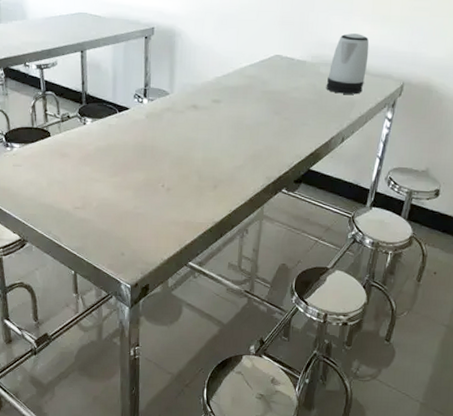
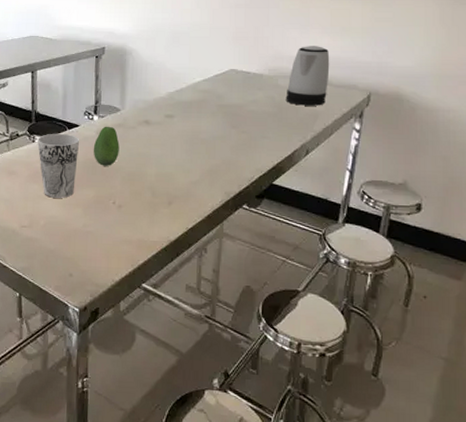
cup: none [88,115,130,181] -> present [37,133,80,198]
fruit: none [143,109,168,150] -> present [93,126,120,166]

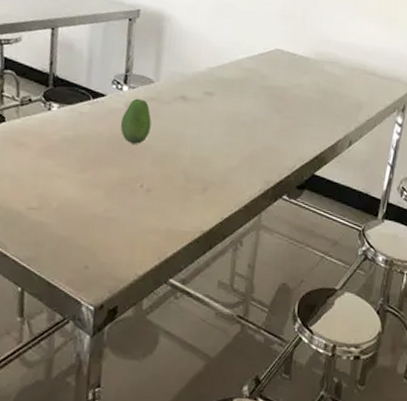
cup: present [37,133,80,198] -> none [53,101,106,178]
kettle: present [285,46,330,106] -> none [331,33,376,96]

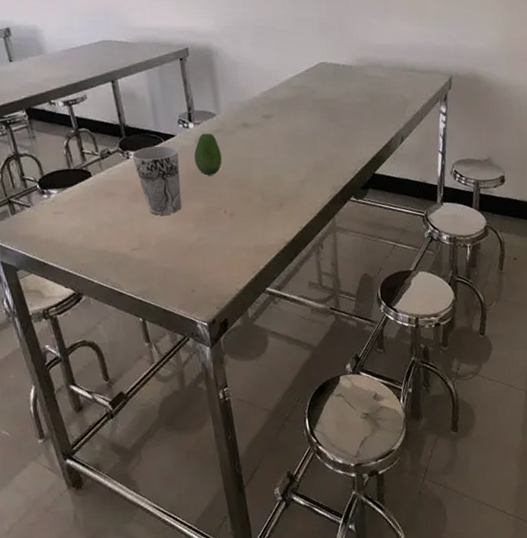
cup: none [53,101,106,178] -> present [131,145,182,215]

